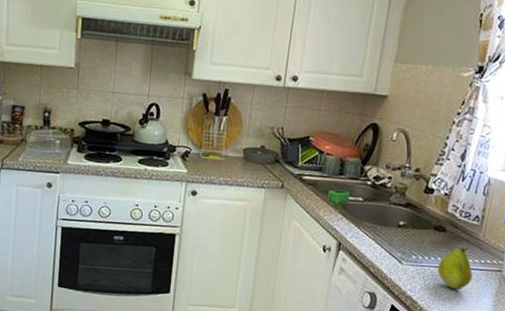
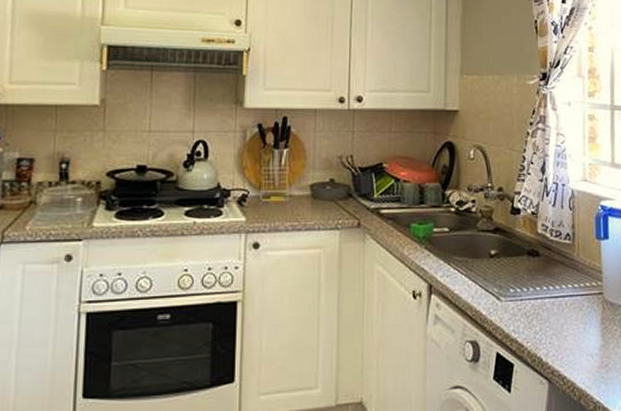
fruit: present [437,247,473,290] -> none [538,271,576,323]

